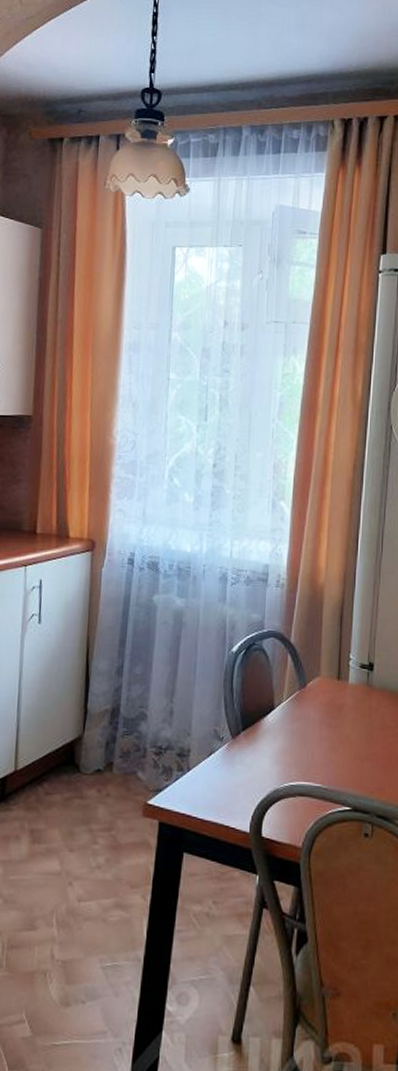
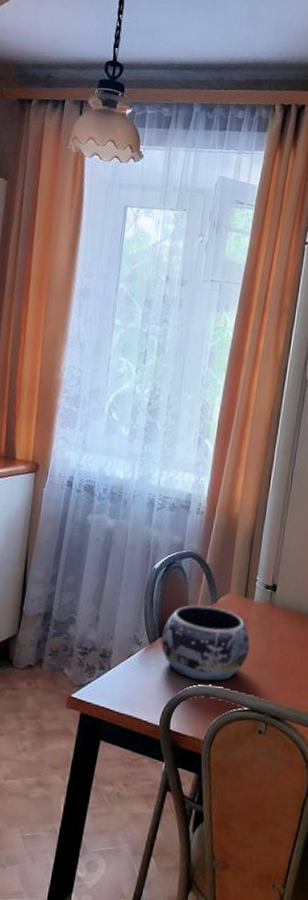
decorative bowl: none [245,691,347,780] -> present [161,605,250,682]

